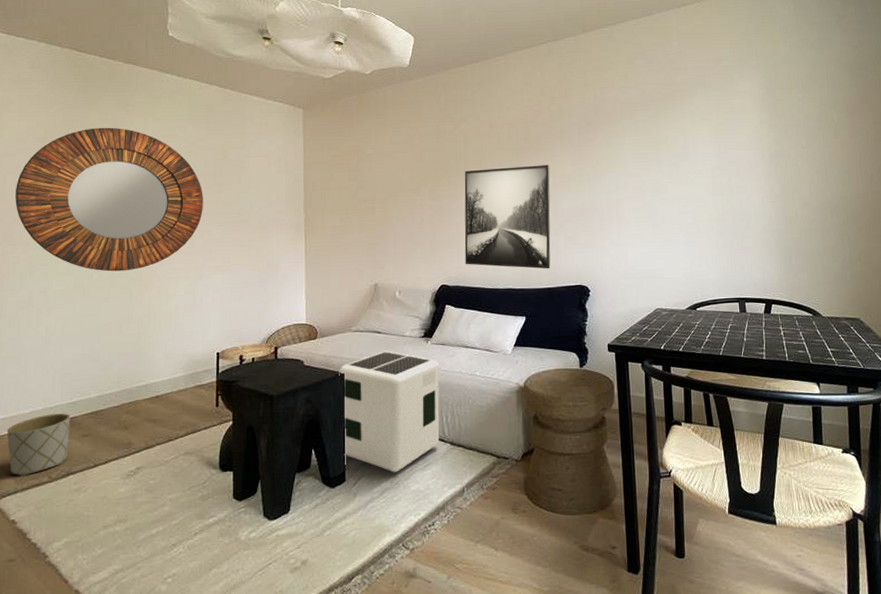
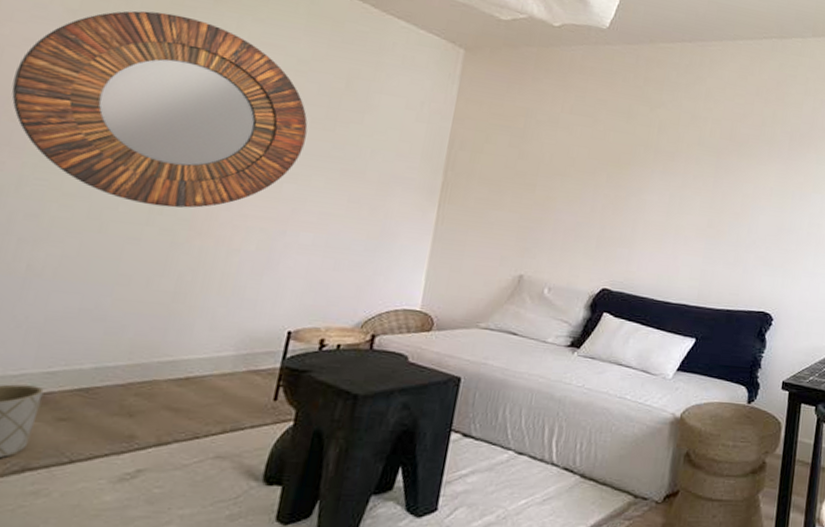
air purifier: present [339,351,440,473] -> none [441,357,583,505]
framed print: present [464,165,551,269] -> none [635,161,753,289]

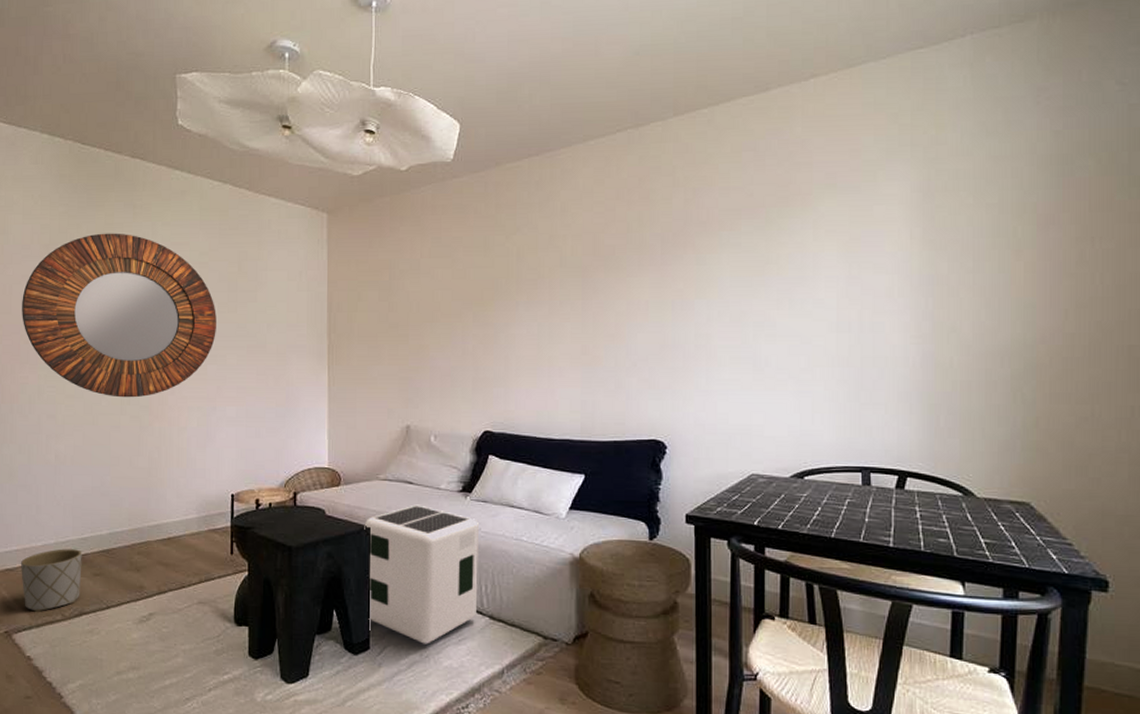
air purifier: none [441,357,583,505] -> present [364,504,479,644]

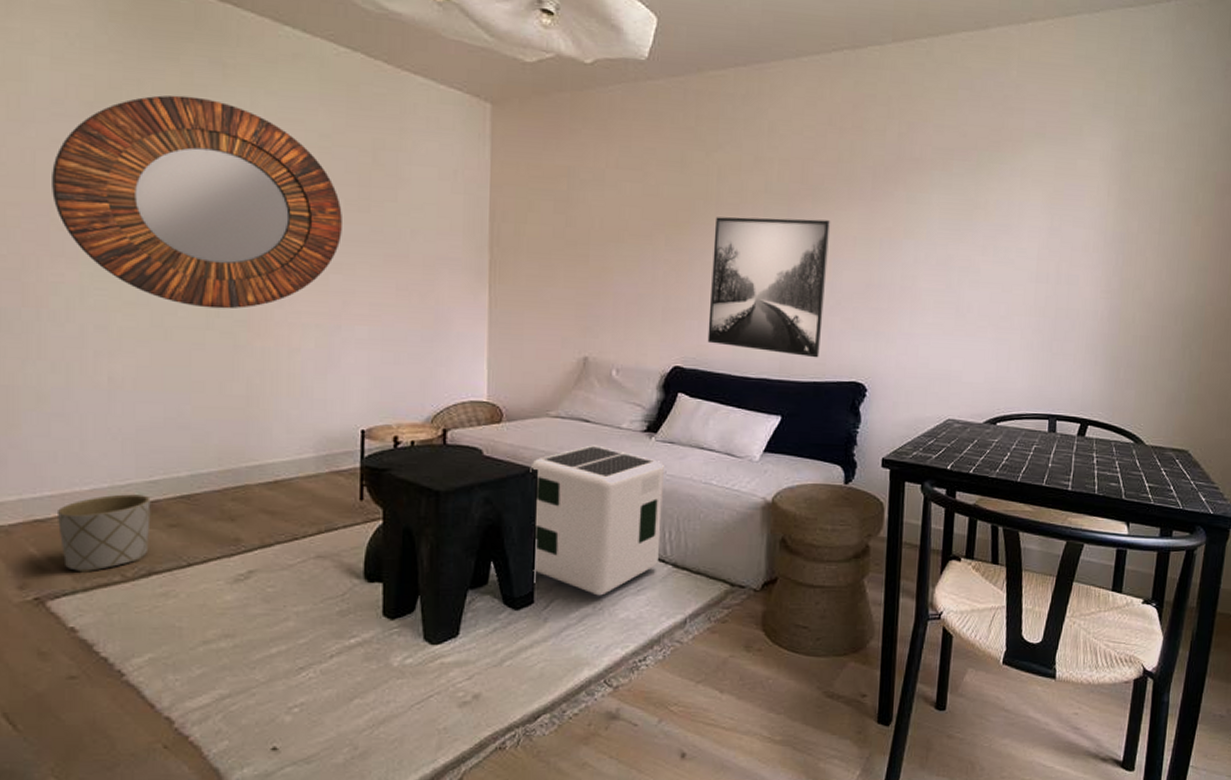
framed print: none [513,287,624,418] -> present [707,216,831,358]

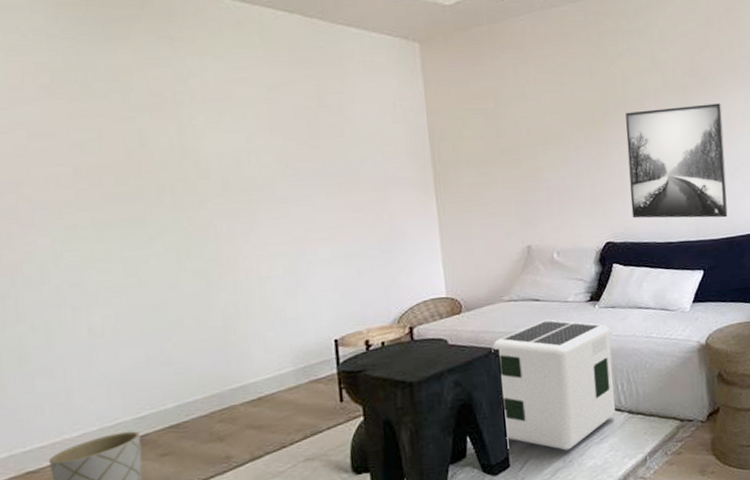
home mirror: present [52,95,342,309] -> none [15,69,297,254]

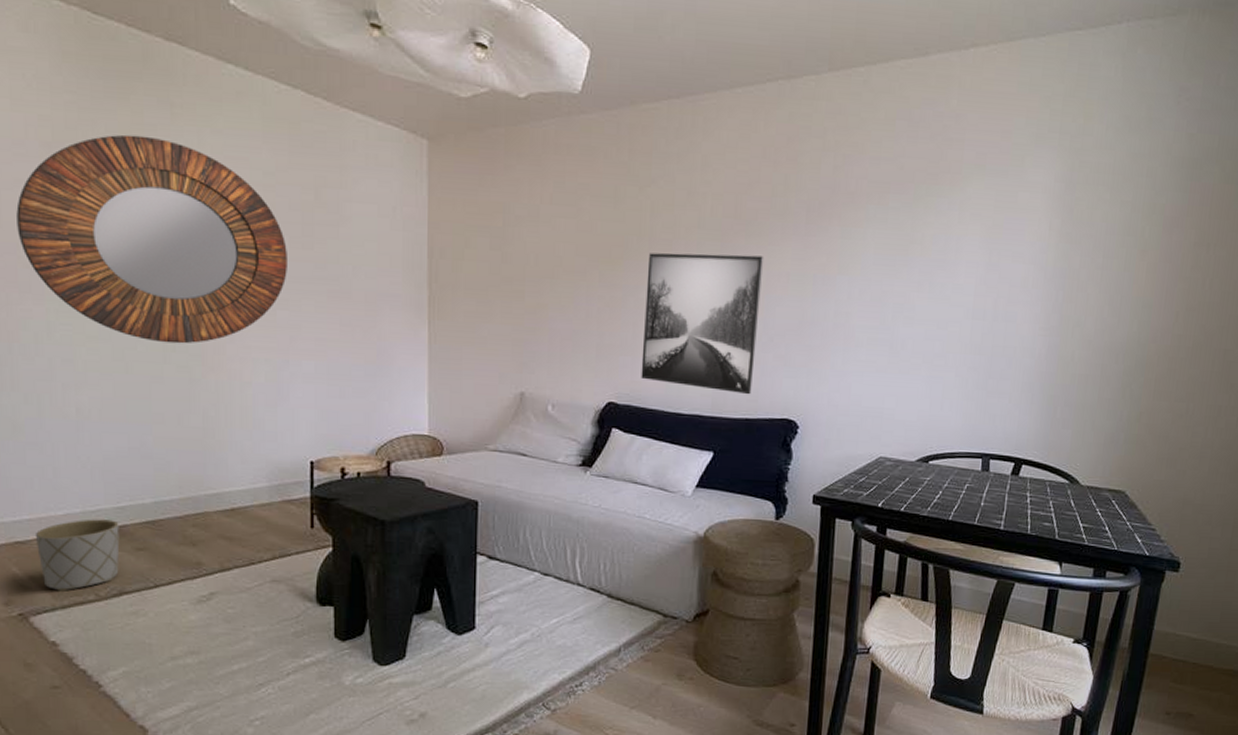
home mirror: none [15,69,297,254] -> present [16,134,287,344]
air purifier: present [492,319,615,451] -> none [470,478,599,624]

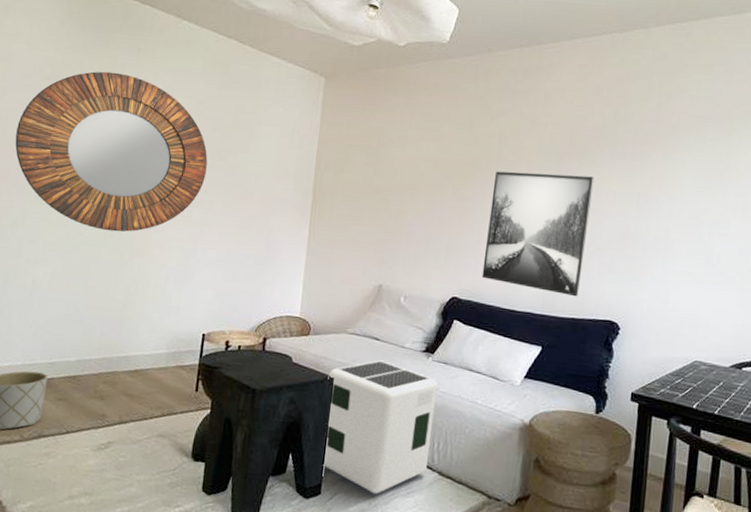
air purifier: none [470,478,599,624] -> present [322,360,438,494]

